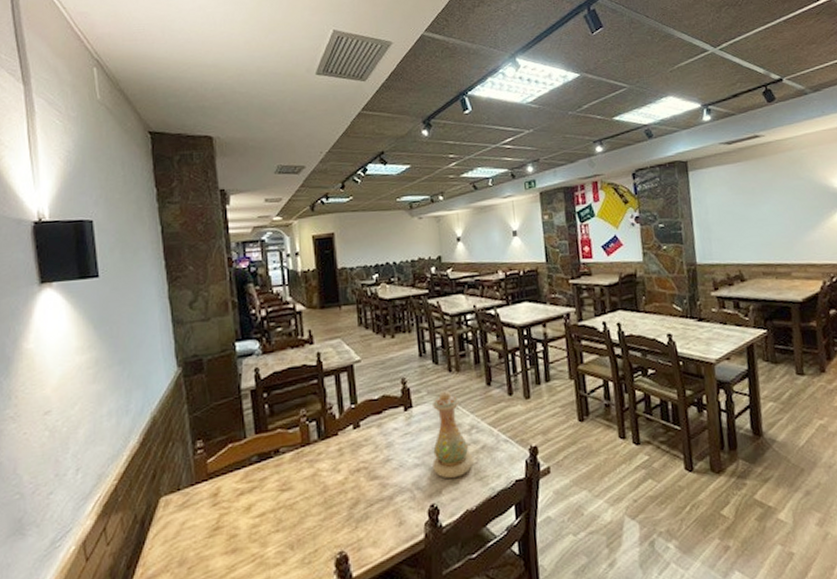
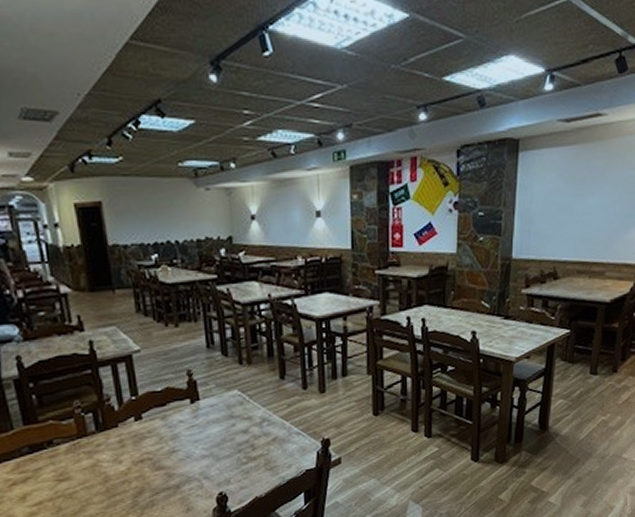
vase: present [432,389,474,479] -> none [221,382,264,469]

